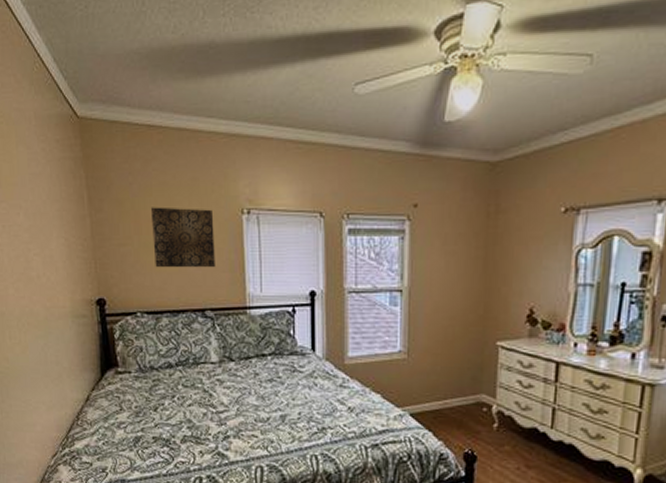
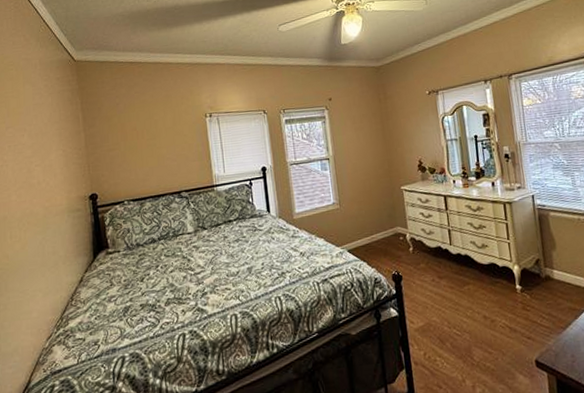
wall art: present [150,207,215,268] -> none [134,116,187,164]

